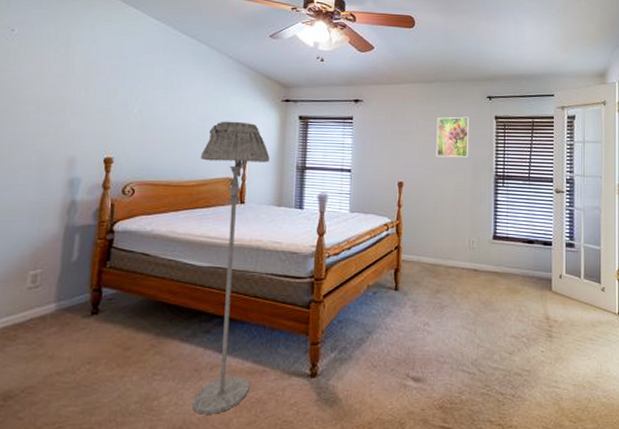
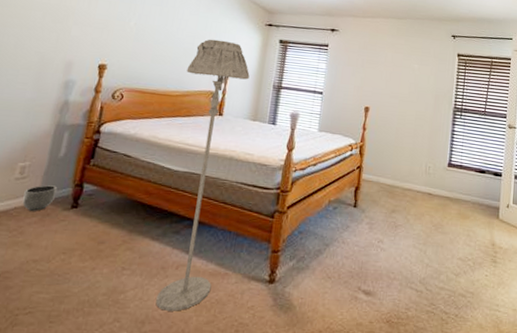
planter: none [38,292,74,321] -> present [22,185,58,211]
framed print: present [436,116,470,158] -> none [401,51,435,89]

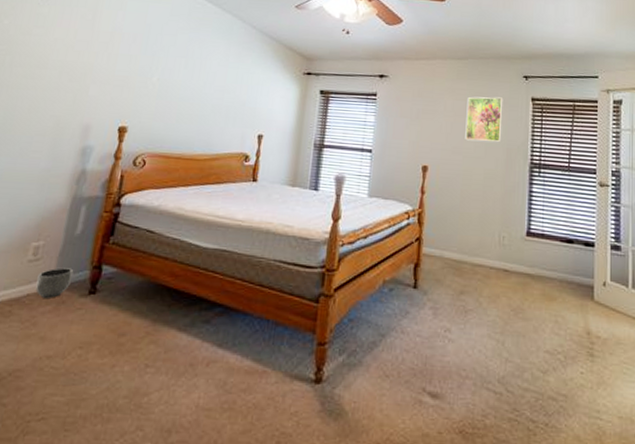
floor lamp: present [155,39,250,311] -> none [183,93,287,418]
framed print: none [401,51,435,89] -> present [465,96,504,142]

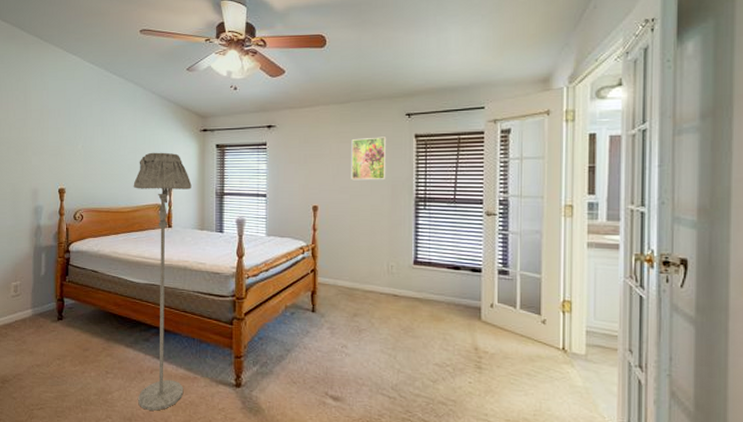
planter: present [35,267,74,298] -> none [20,301,44,323]
floor lamp: none [183,93,287,418] -> present [133,152,192,411]

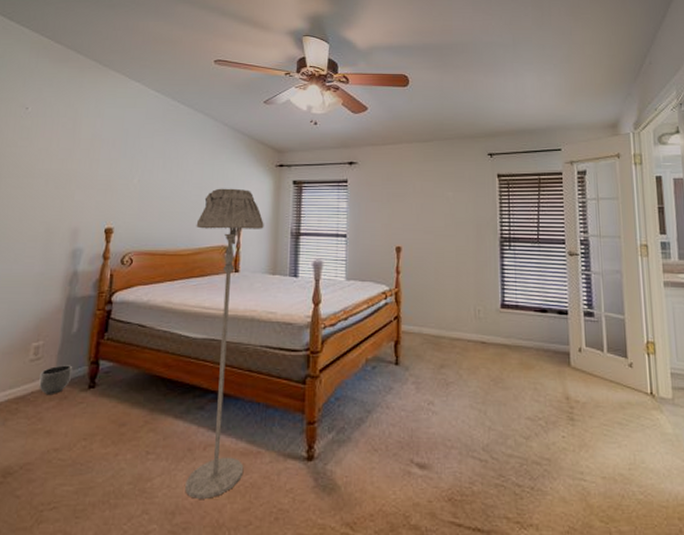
planter: none [20,301,44,323] -> present [39,365,73,394]
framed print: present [351,137,387,180] -> none [435,176,471,220]

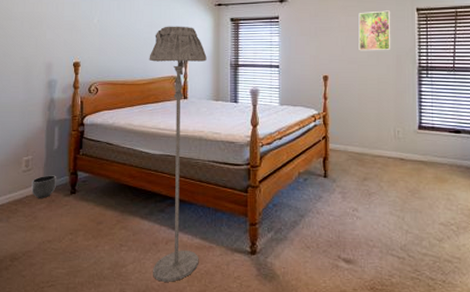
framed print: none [435,176,471,220] -> present [358,10,391,51]

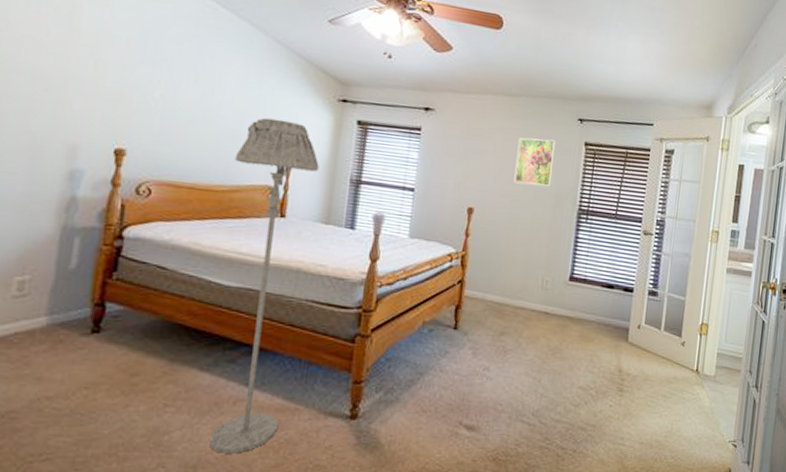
planter: present [32,175,57,198] -> none [25,304,71,337]

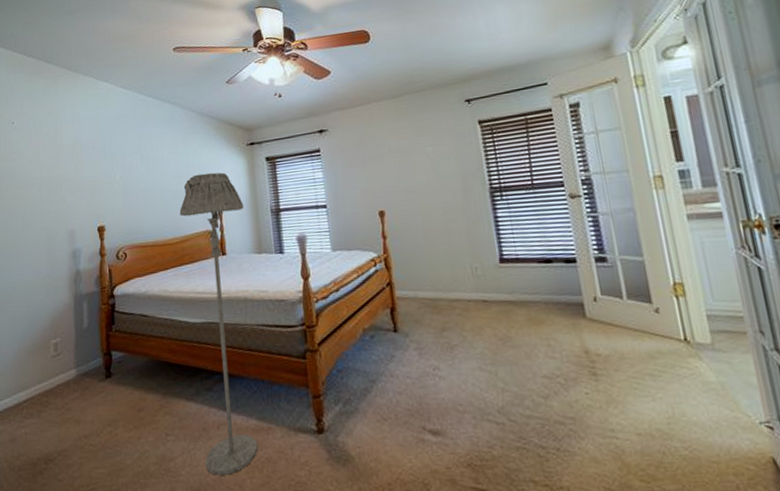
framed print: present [514,137,556,186] -> none [411,127,454,178]

